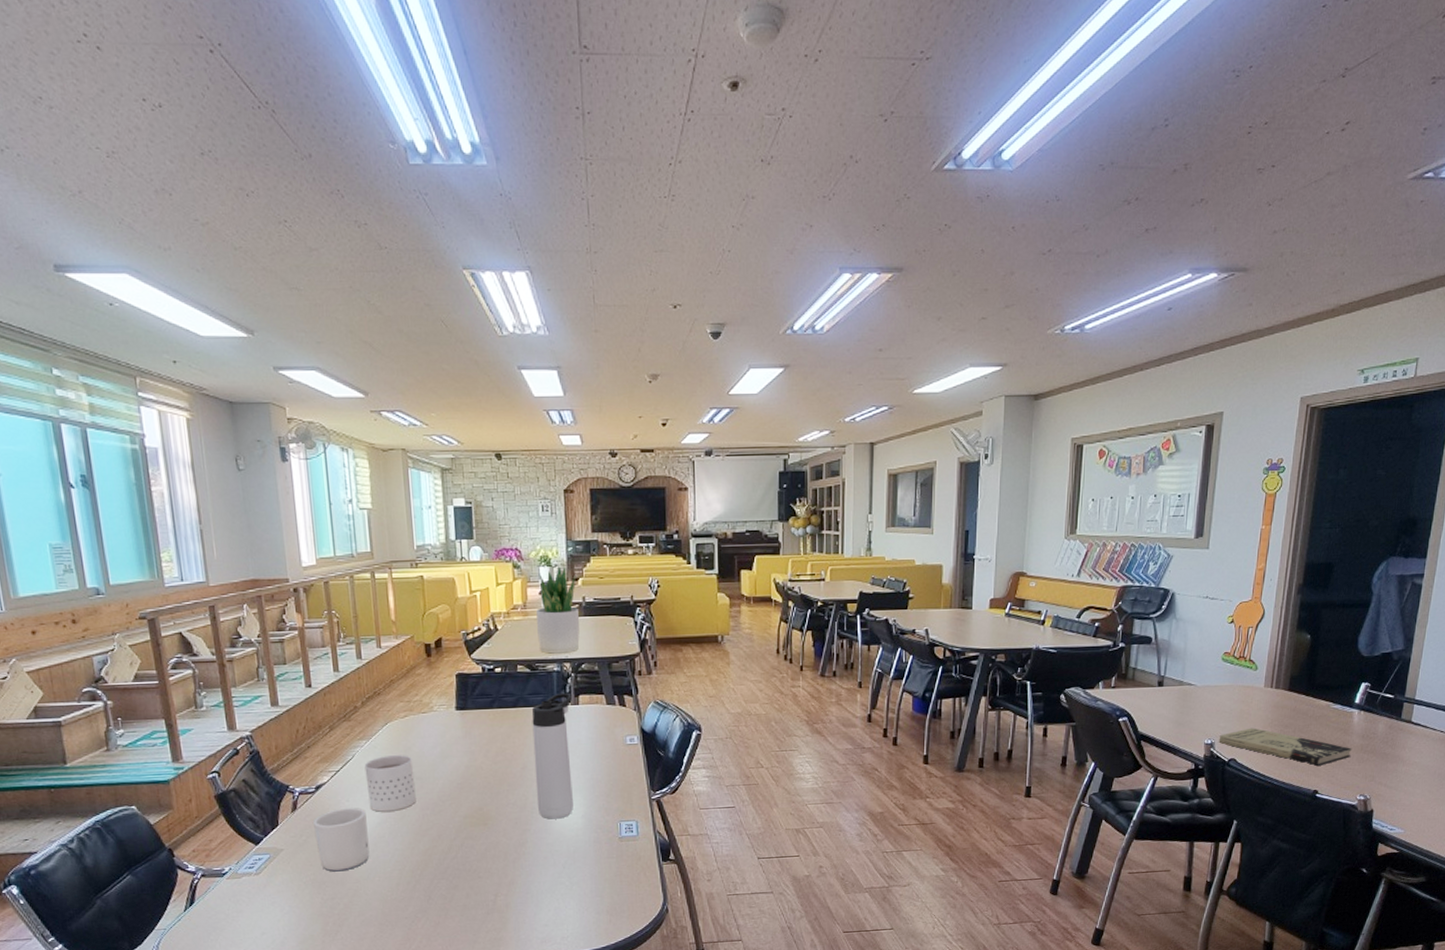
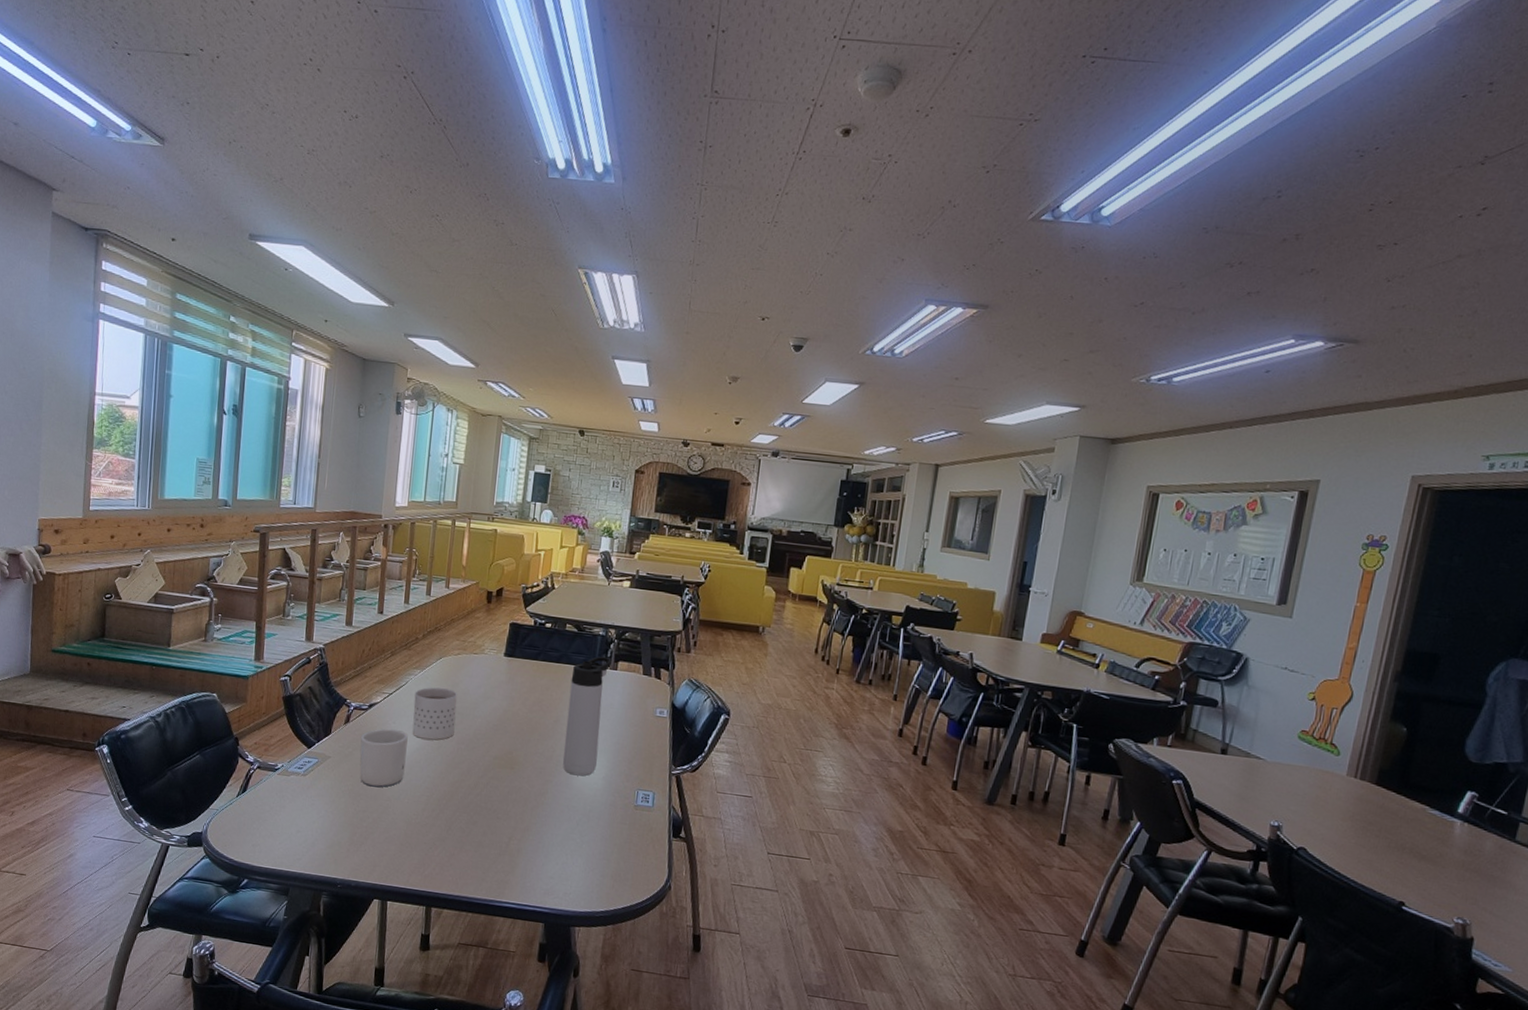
planter: present [536,566,580,654] -> none [589,539,634,621]
book: present [1218,727,1352,766] -> none [1287,817,1451,875]

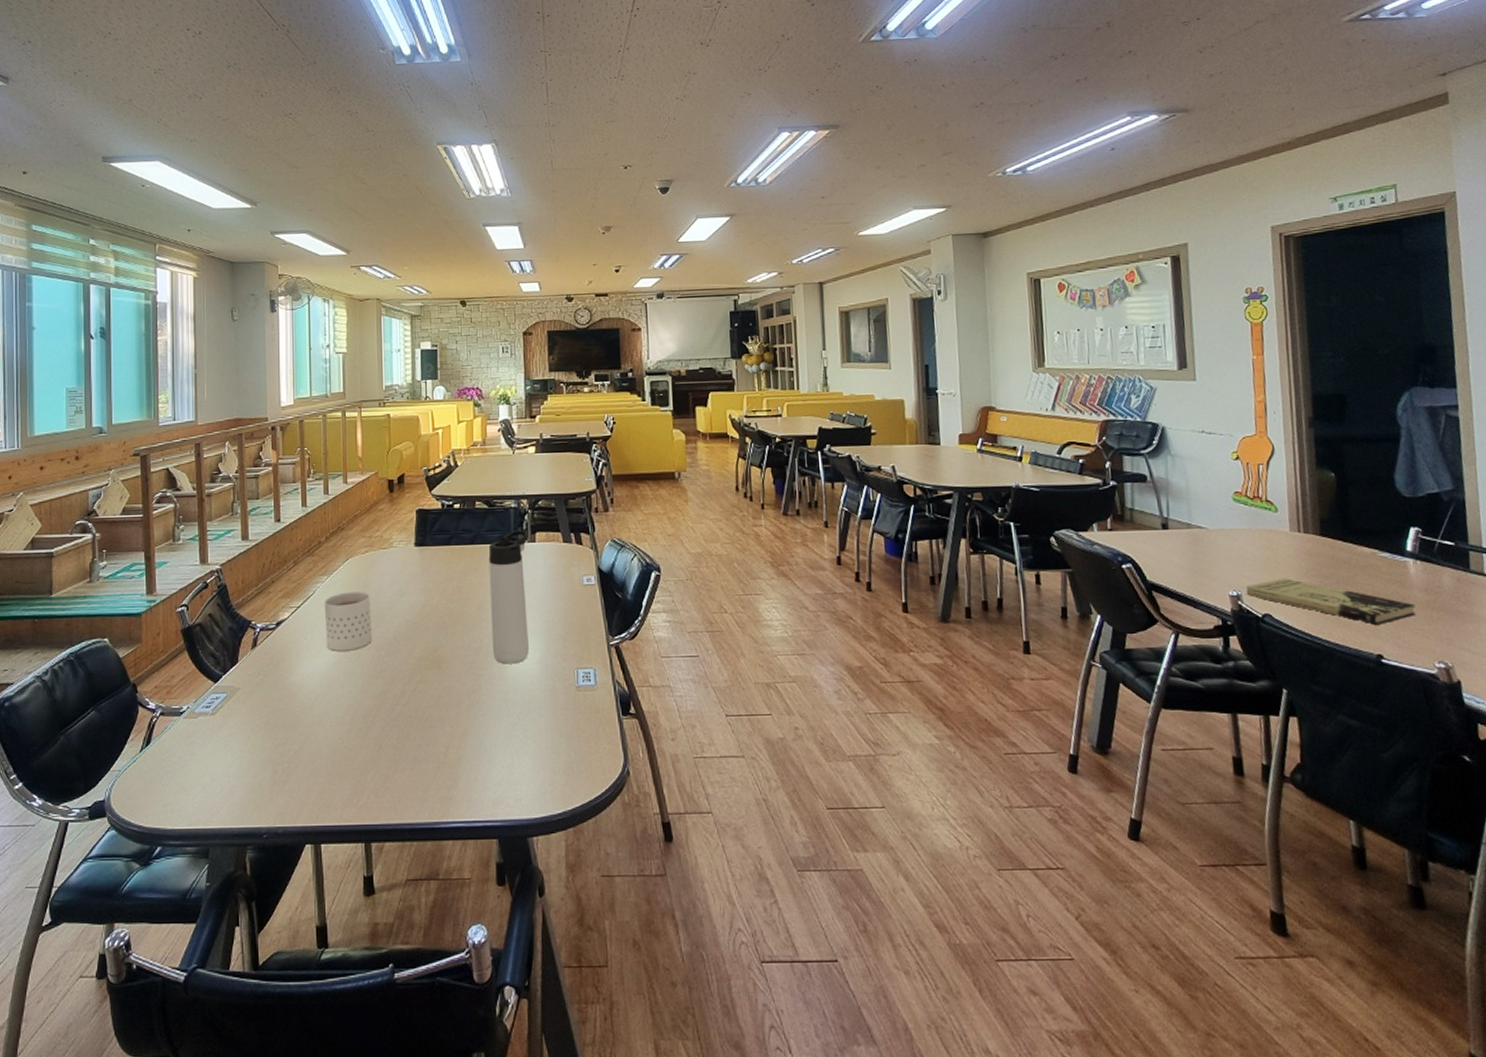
mug: present [359,728,408,788] -> none [271,645,323,715]
book: none [1287,817,1451,875] -> present [1246,578,1416,625]

